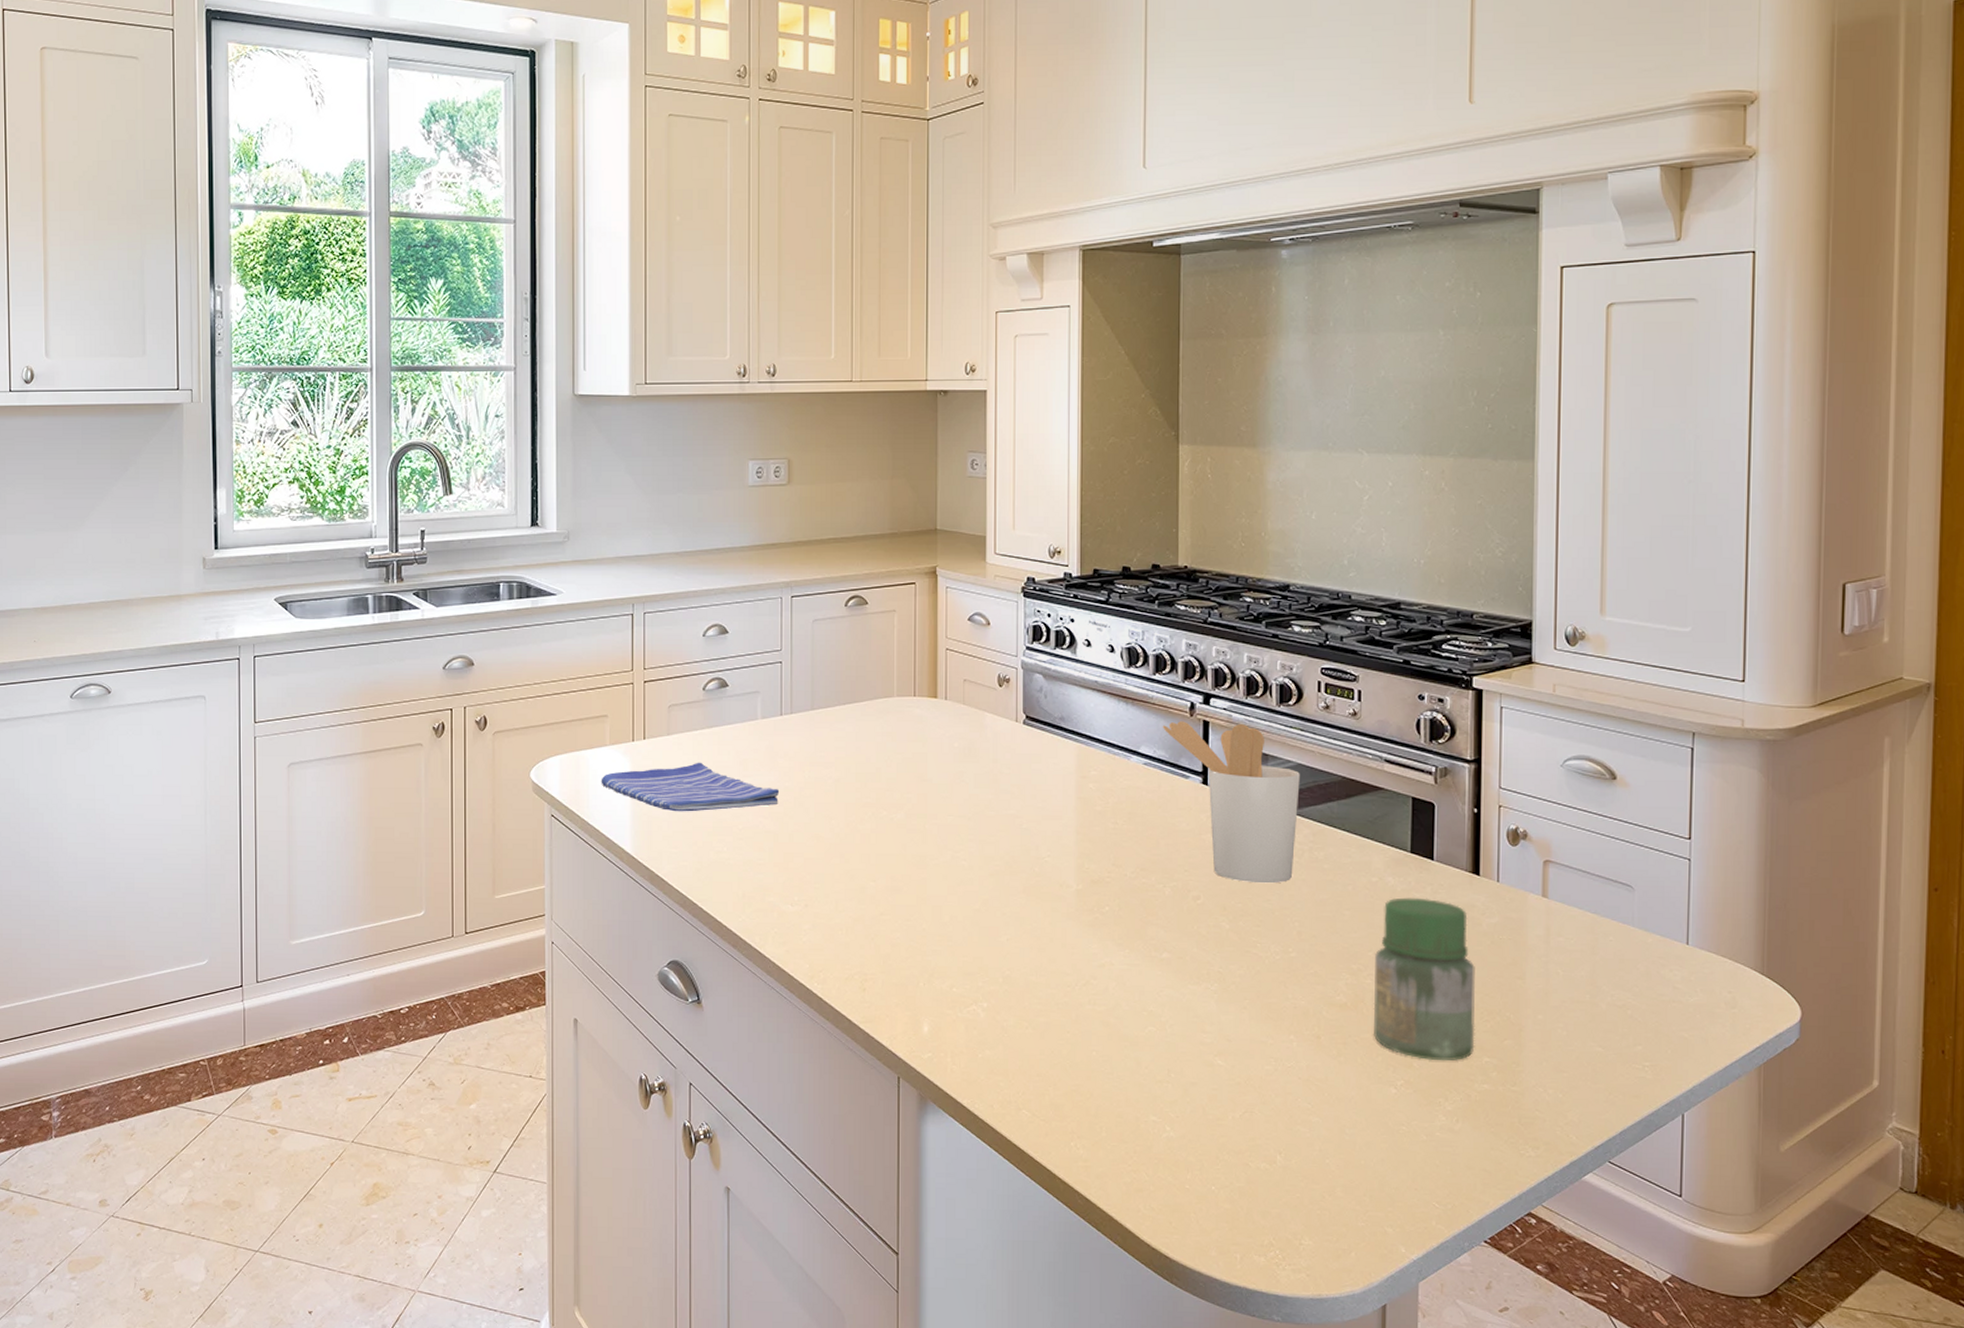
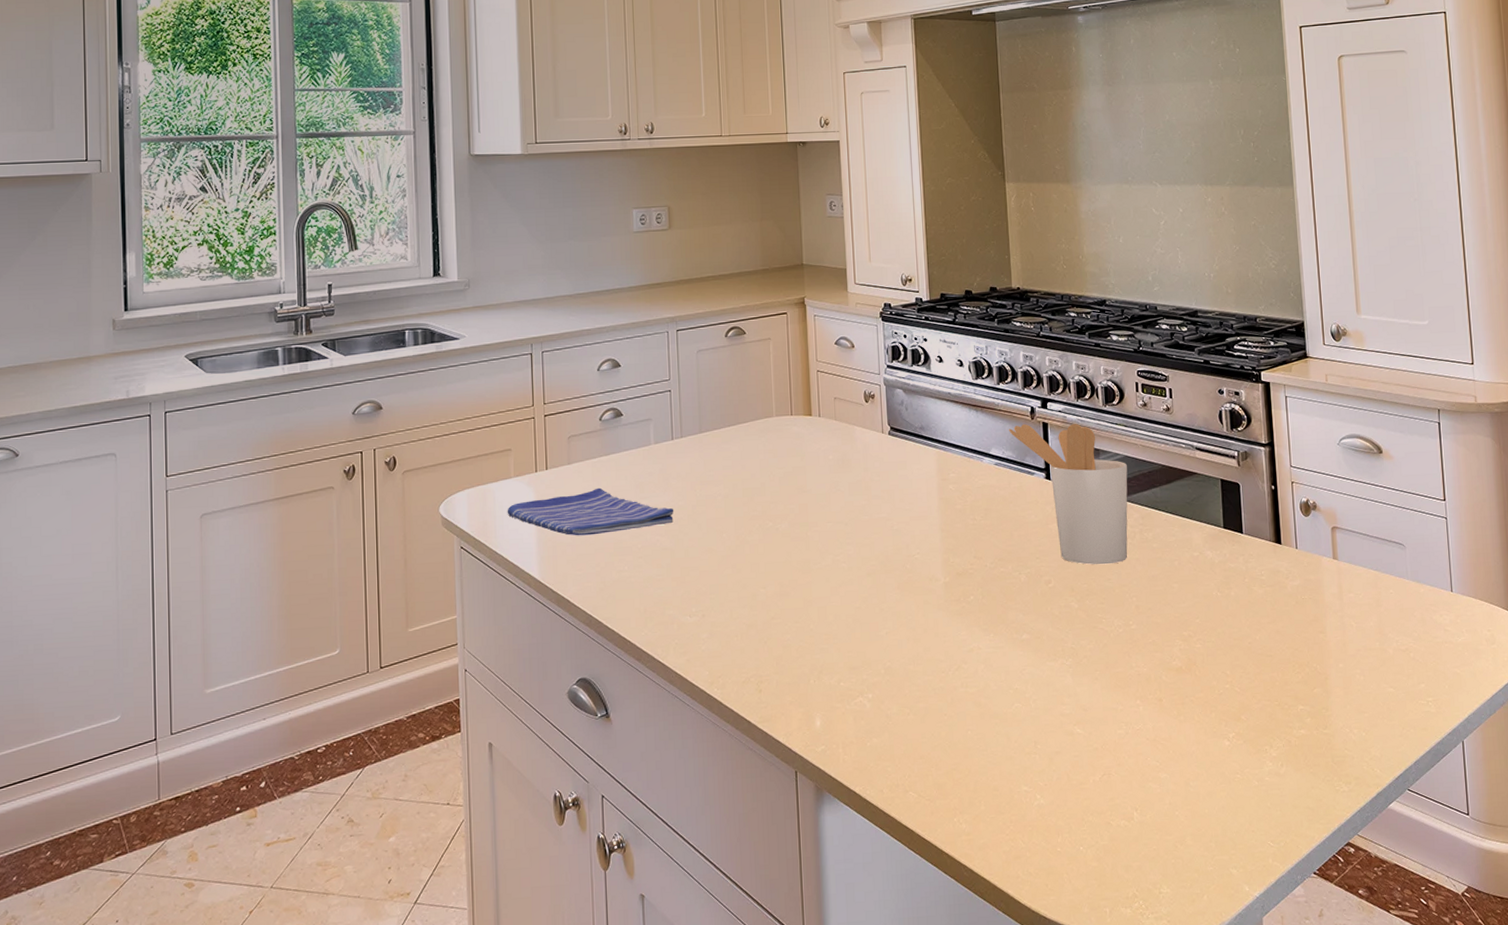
jar: present [1373,897,1475,1061] -> none [1202,567,1291,713]

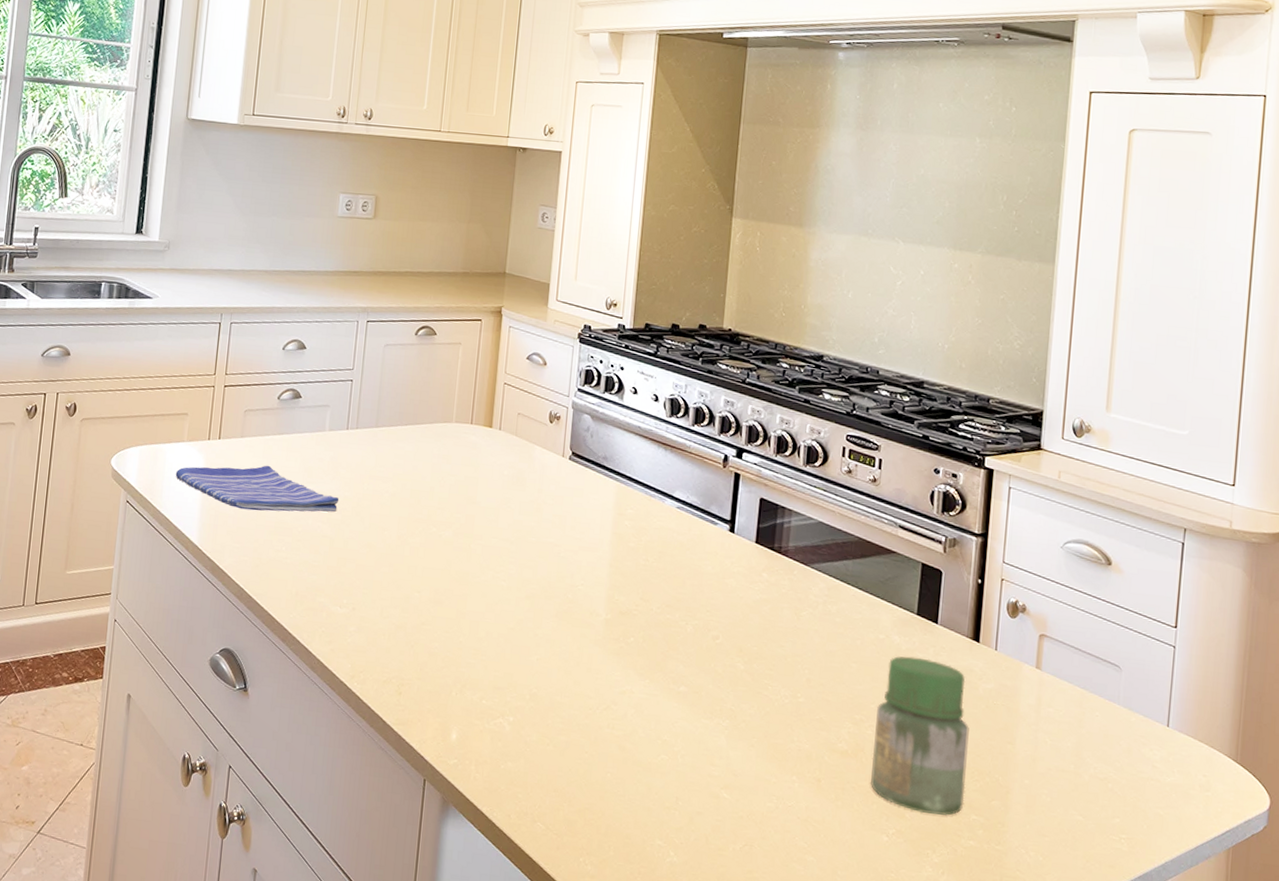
utensil holder: present [1008,424,1128,565] -> none [696,471,820,631]
jar: none [1202,567,1291,713] -> present [870,656,969,816]

